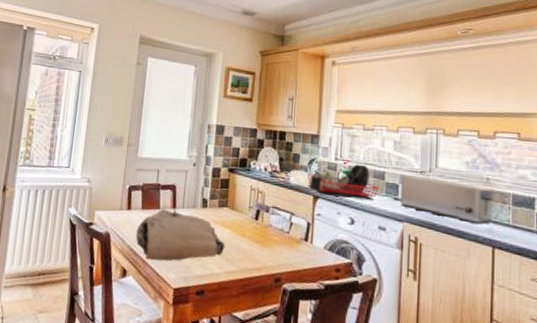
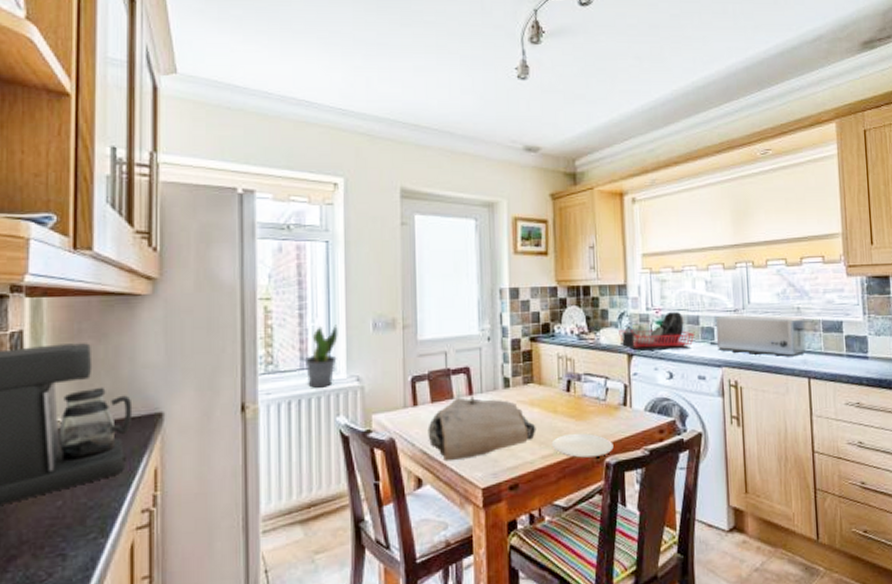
potted plant: none [52,135,80,183] -> present [304,325,338,388]
plate: none [237,256,292,282] -> present [551,432,614,458]

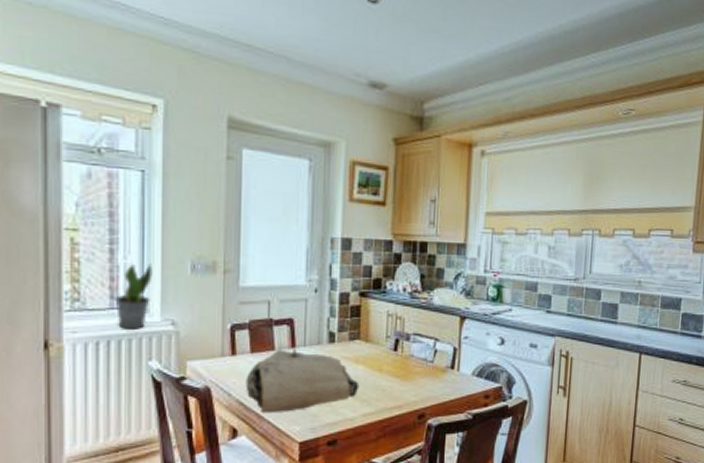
plate: present [551,432,614,458] -> none [374,393,437,418]
dish rack: present [619,311,695,351] -> none [453,275,532,316]
toaster: present [716,314,806,358] -> none [553,283,644,332]

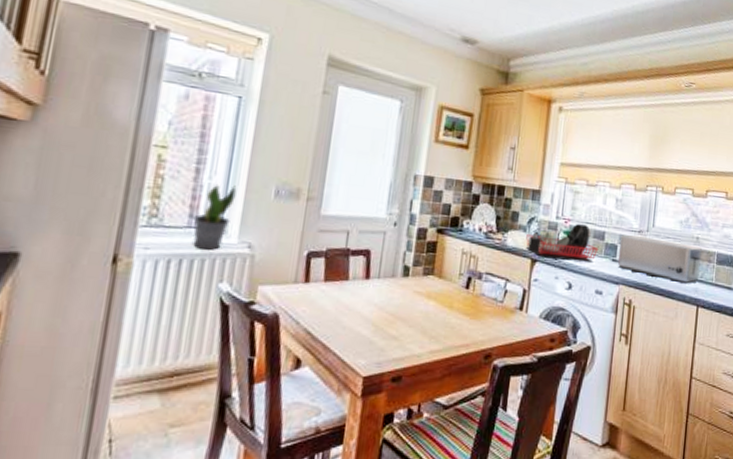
bag: present [245,348,359,414] -> none [314,279,429,345]
dish rack: none [453,275,532,316] -> present [526,223,599,263]
toaster: none [553,283,644,332] -> present [618,234,702,285]

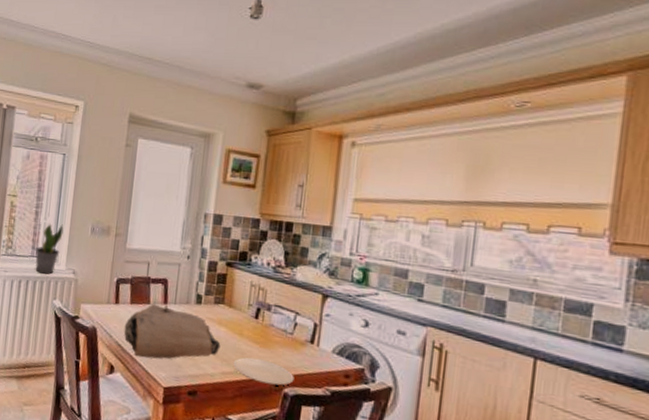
bag: none [314,279,429,345] -> present [123,304,221,359]
plate: none [442,331,504,358] -> present [233,357,294,386]
dish rack: present [526,223,599,263] -> none [316,260,401,301]
toaster: present [618,234,702,285] -> none [425,273,541,333]

